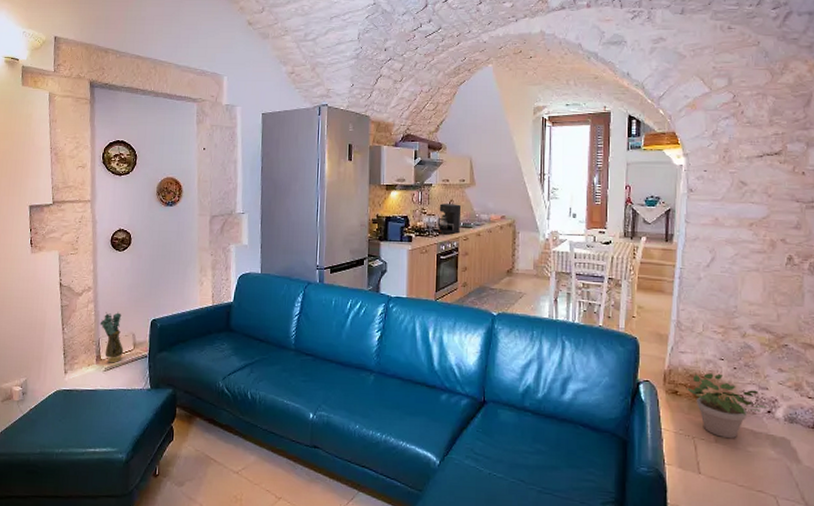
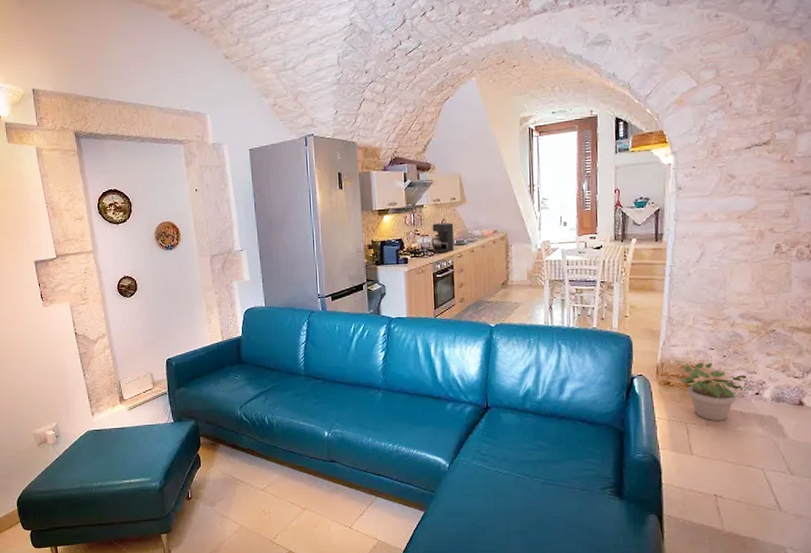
vase: present [100,311,124,363] -> none [118,354,145,402]

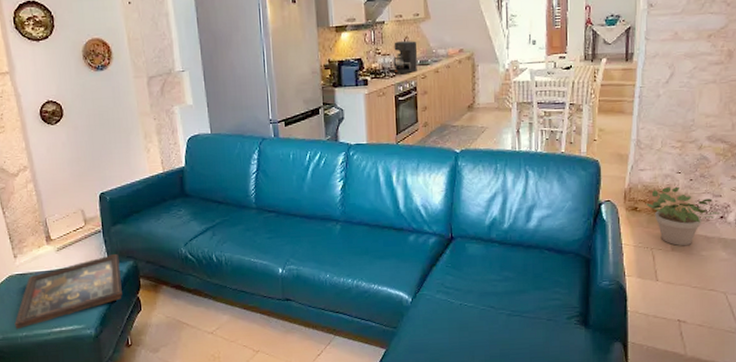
decorative tray: none [90,414,184,480] -> present [14,254,122,330]

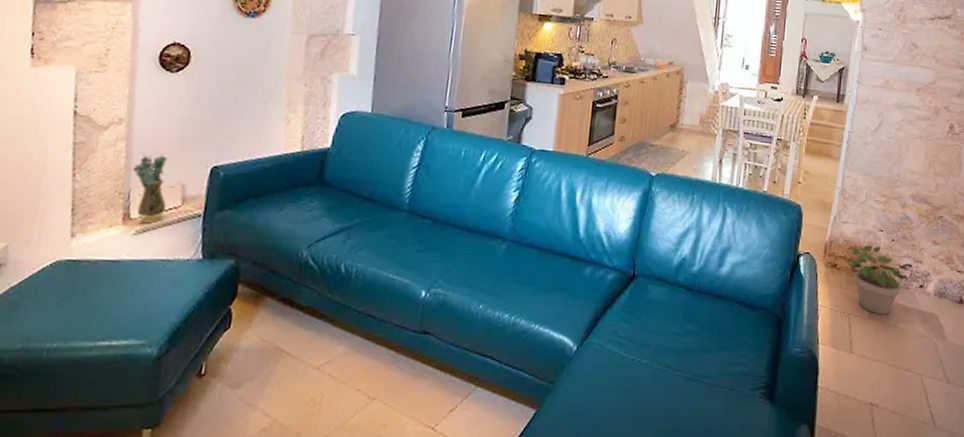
decorative tray: present [14,254,122,330] -> none [43,248,218,338]
vase: none [43,188,75,242] -> present [132,154,168,224]
coffee maker: present [391,41,418,75] -> none [592,42,626,80]

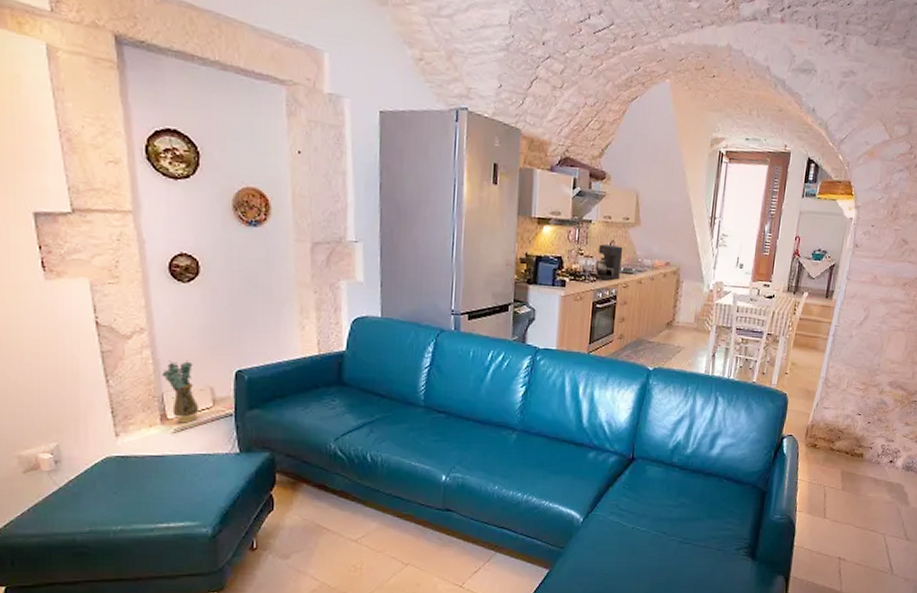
coffee maker: none [592,42,626,80] -> present [592,244,624,281]
potted plant: present [845,245,921,315] -> none [824,427,891,487]

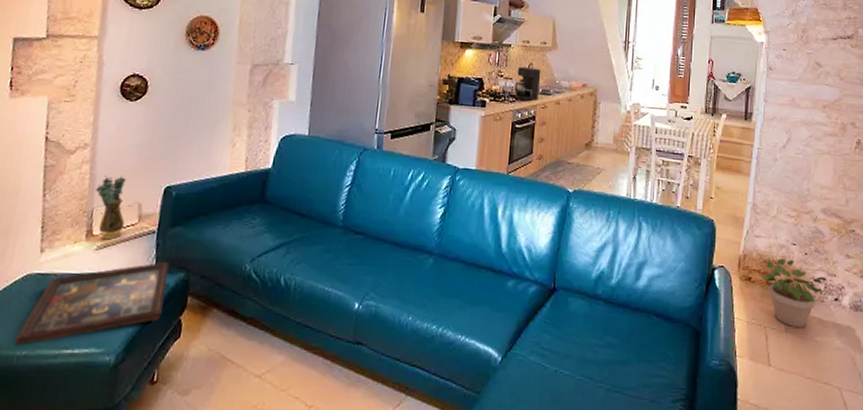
decorative tray: none [107,443,252,522] -> present [14,262,170,347]
potted plant: none [824,427,891,487] -> present [759,258,836,328]

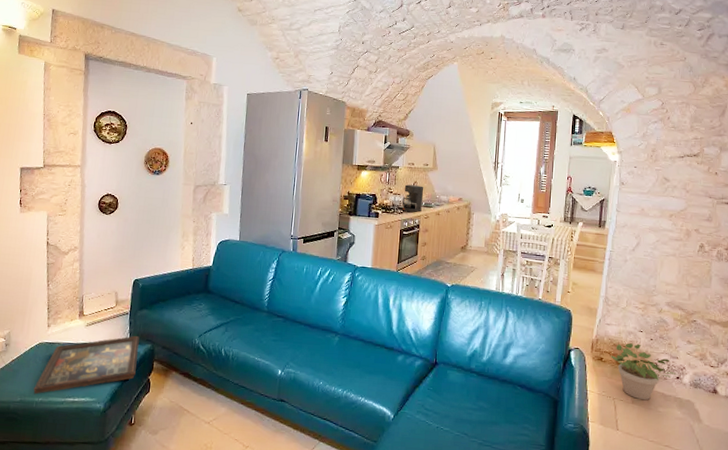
vase: present [95,175,127,240] -> none [84,270,106,319]

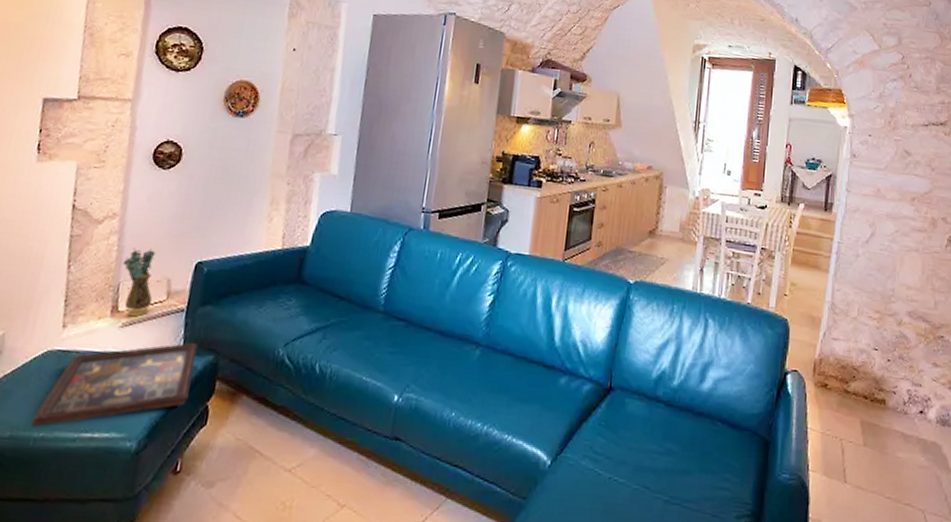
vase: none [84,270,106,319] -> present [123,248,156,317]
coffee maker: present [399,184,424,213] -> none [569,145,603,183]
potted plant: present [610,343,678,401] -> none [836,364,921,443]

